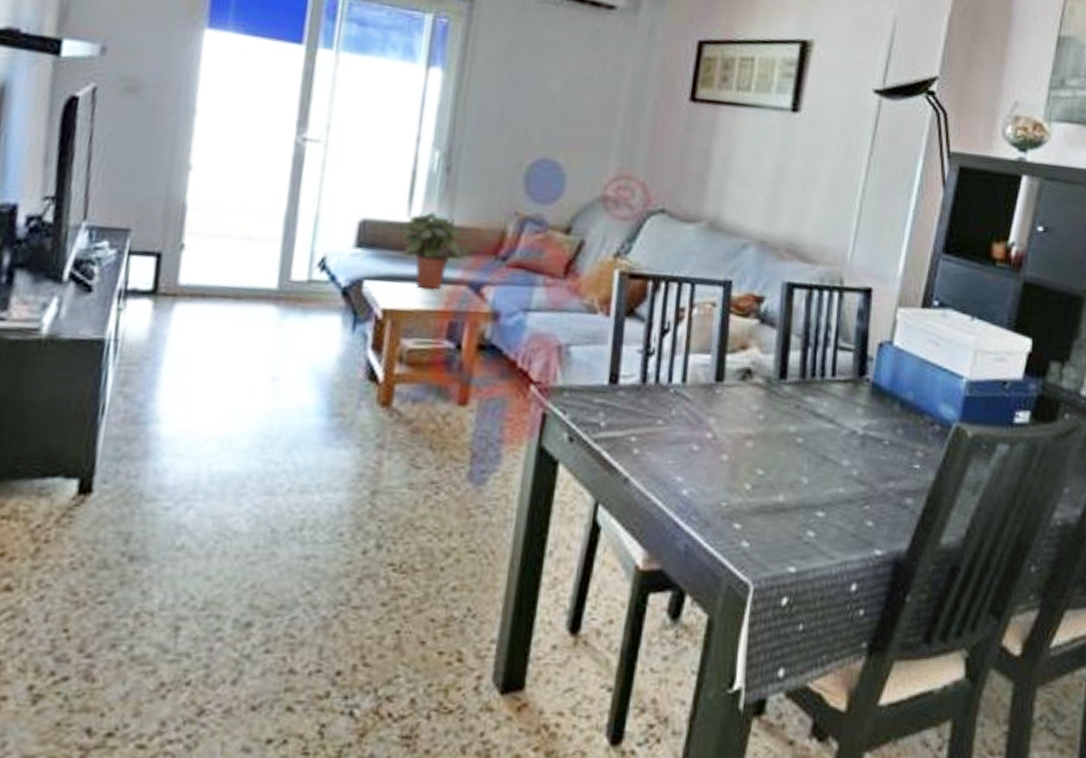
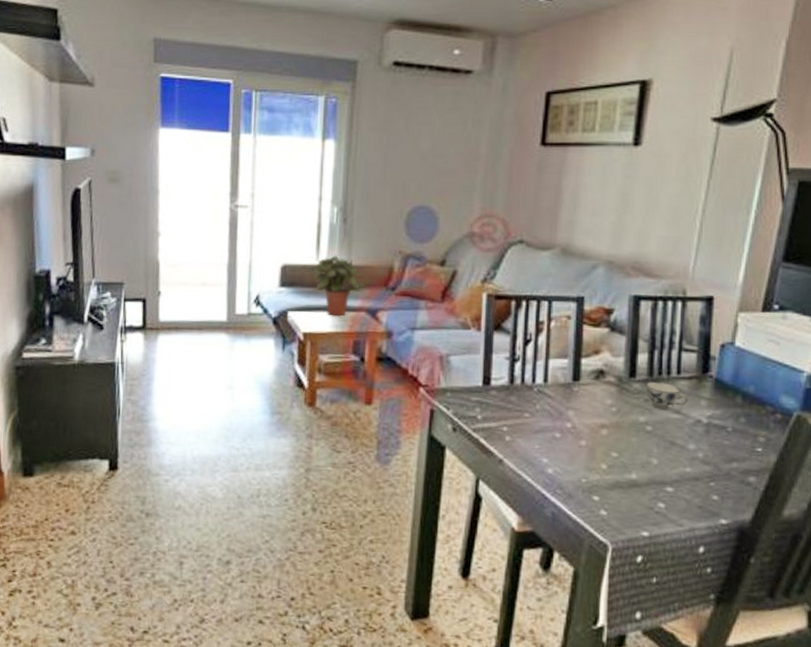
teacup: none [798,384,843,418] -> present [646,381,688,409]

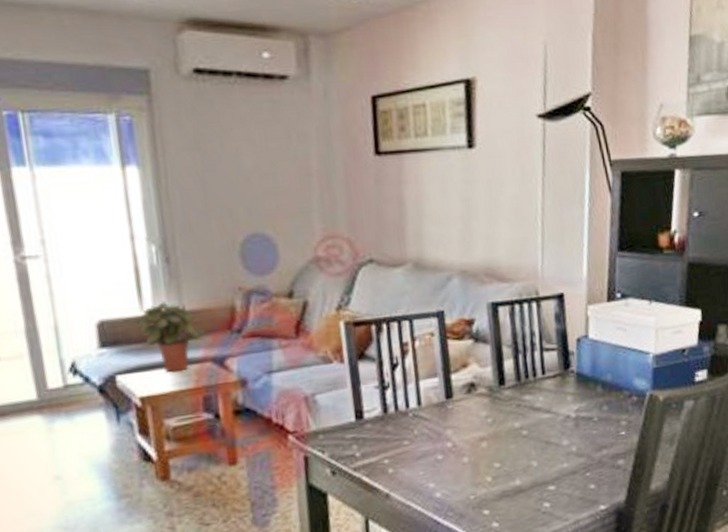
teacup: present [646,381,688,409] -> none [516,384,556,412]

